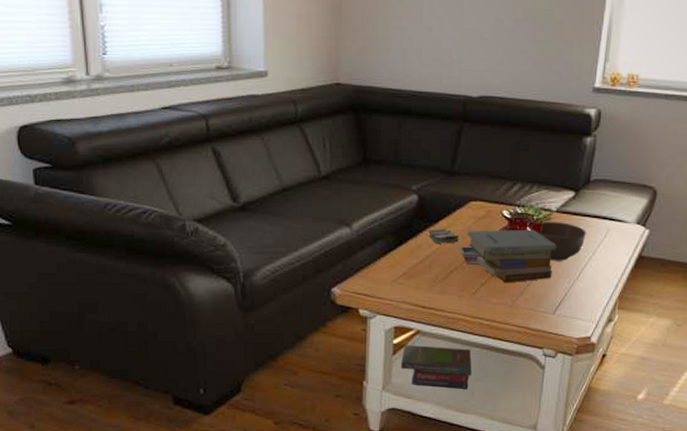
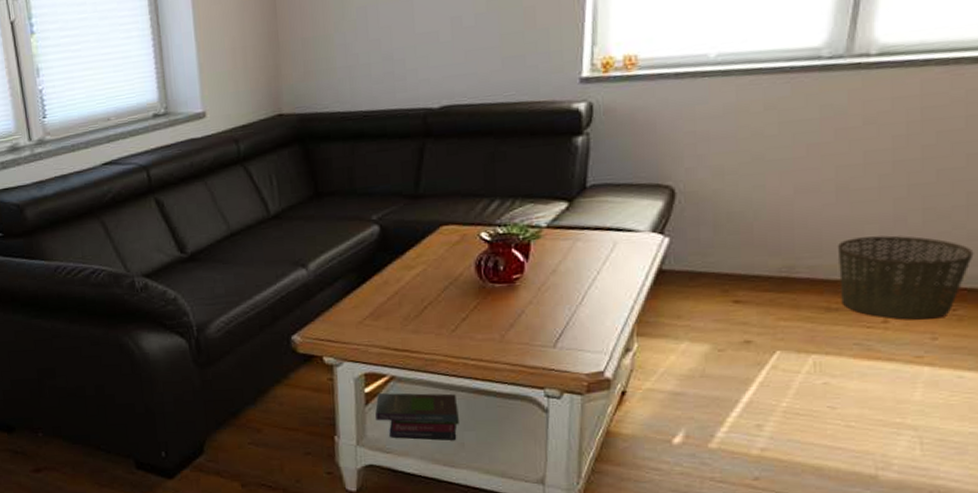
magazine: present [428,229,481,265] -> none [394,260,459,298]
books: present [467,229,556,283] -> none [440,251,549,316]
bowl: present [529,221,586,261] -> none [515,238,587,285]

